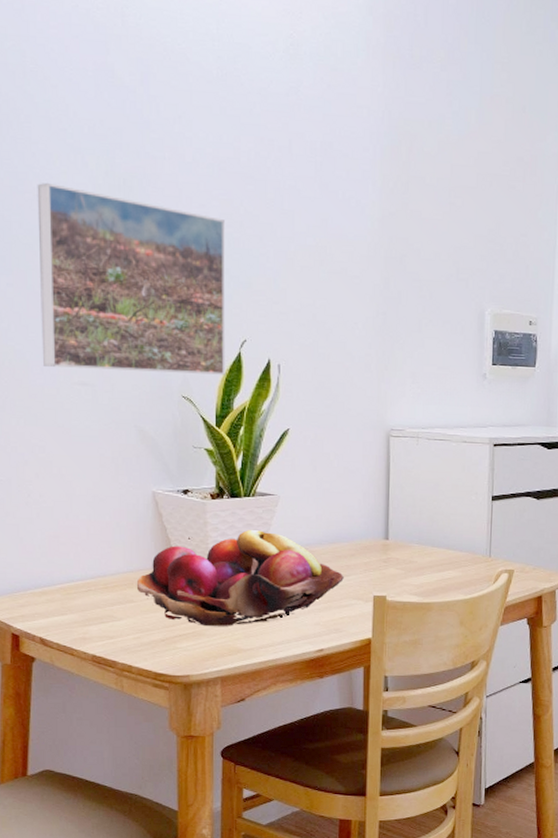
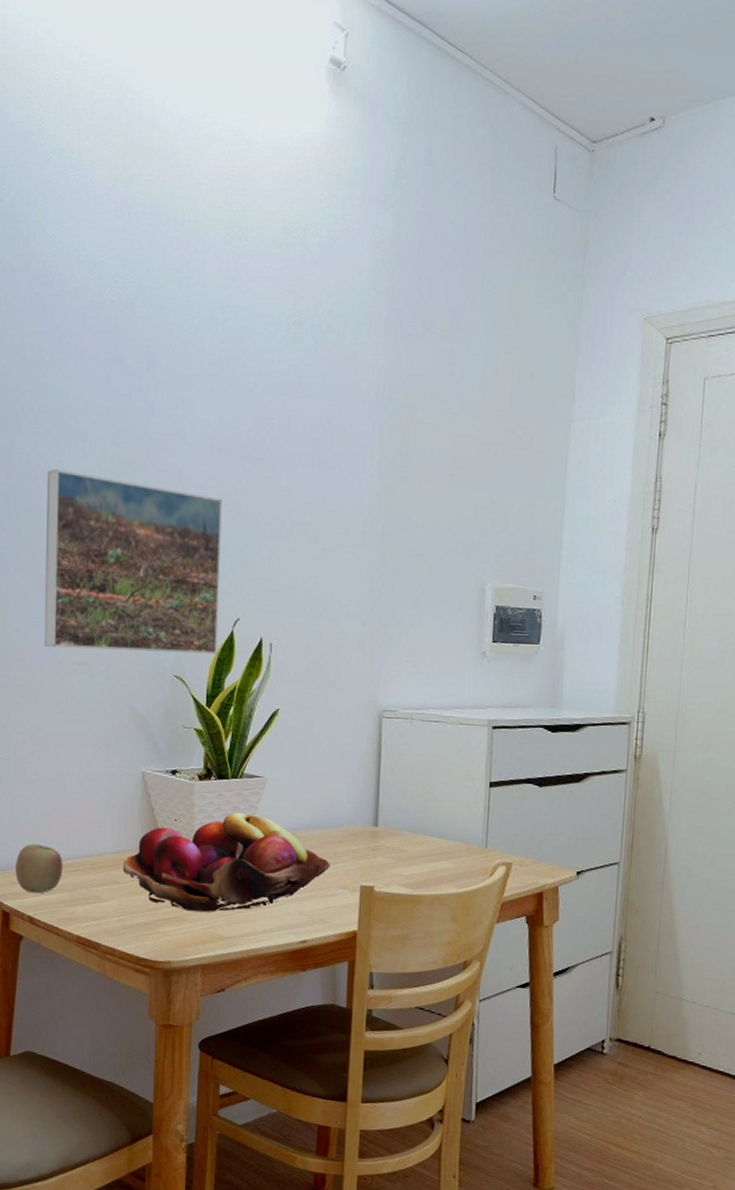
apple: none [23,565,74,615] -> present [15,843,63,894]

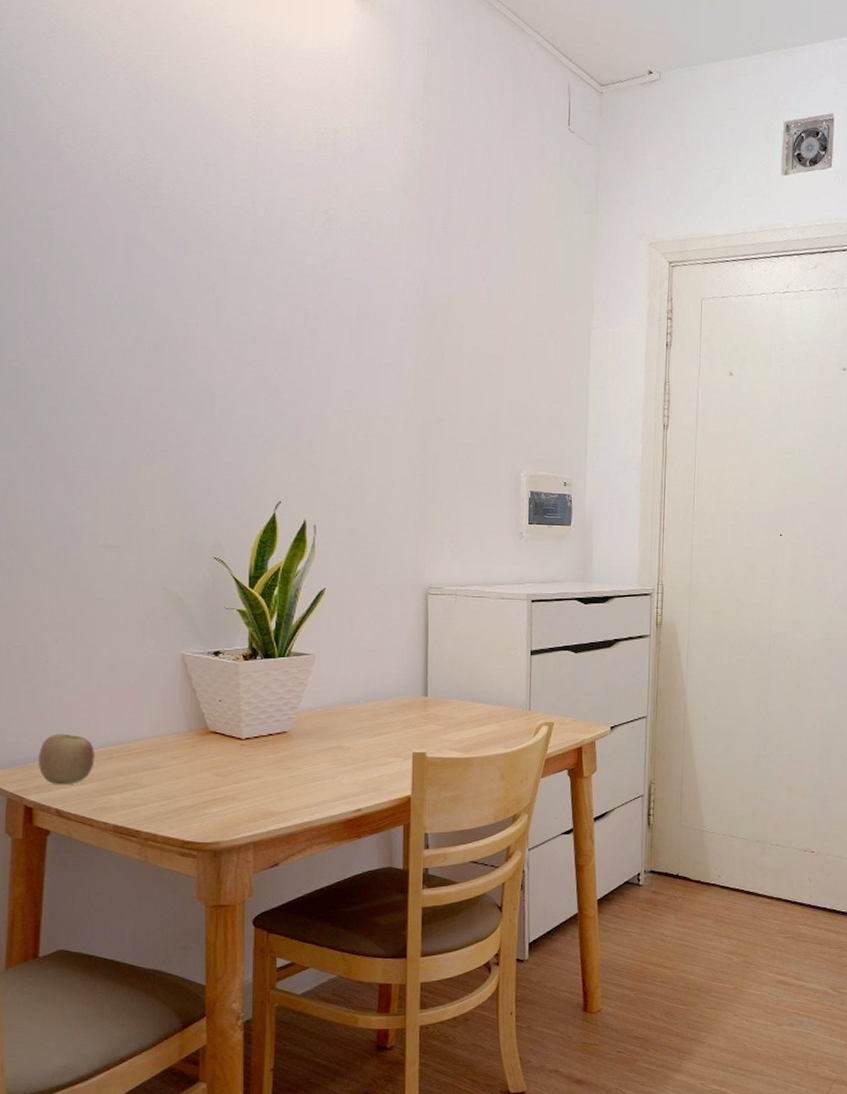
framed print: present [44,469,222,654] -> none [62,347,260,536]
fruit basket: present [122,812,330,912] -> none [163,689,382,789]

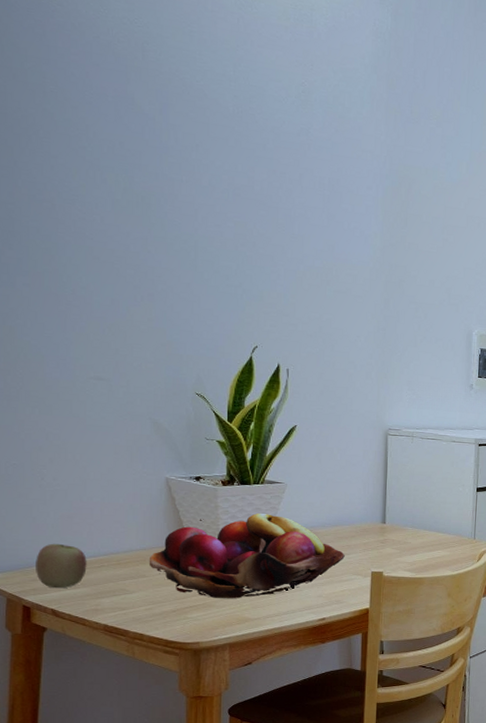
fruit basket: none [163,689,382,789] -> present [149,512,345,598]

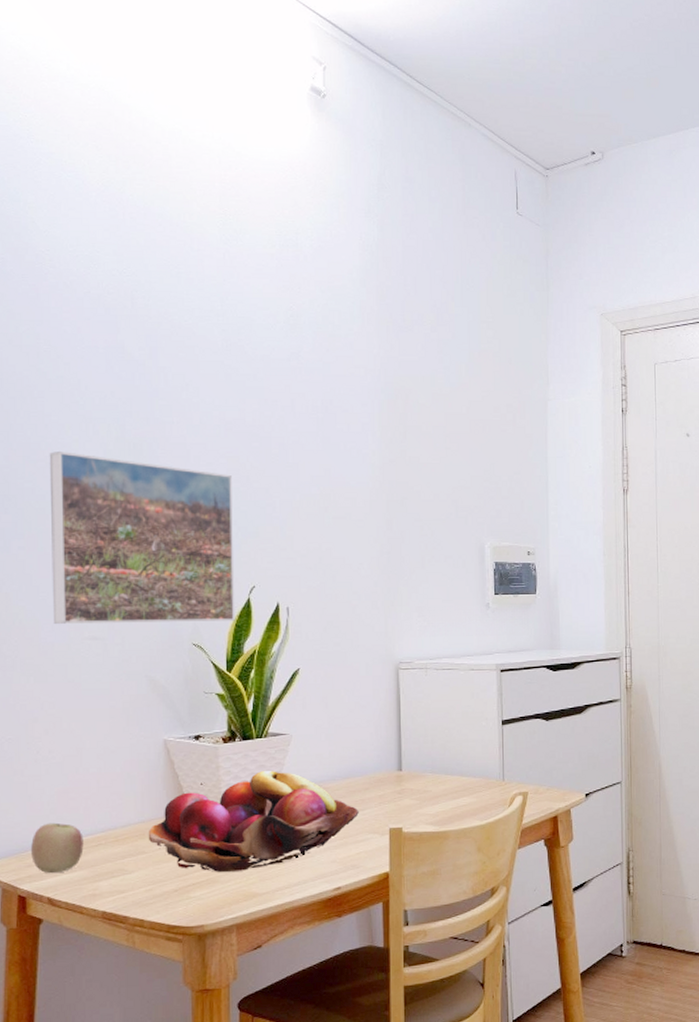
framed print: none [55,194,239,376] -> present [49,452,235,624]

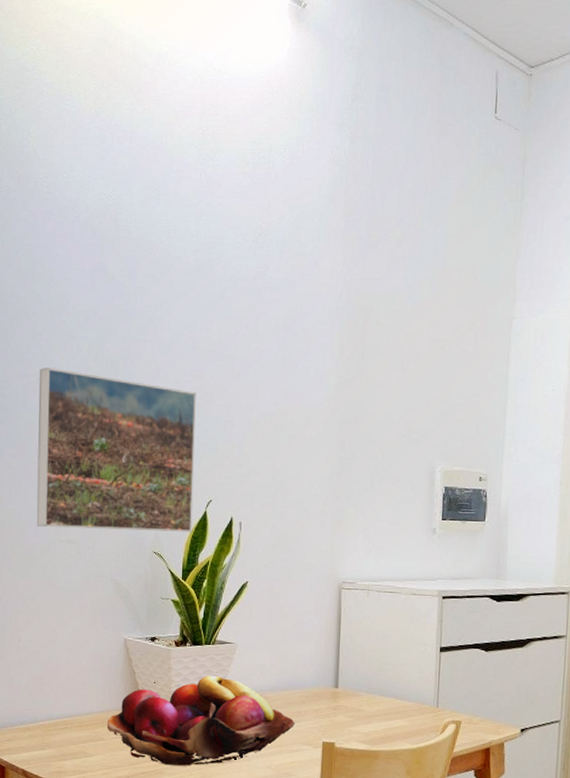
apple: present [31,822,84,874] -> none [11,704,53,749]

